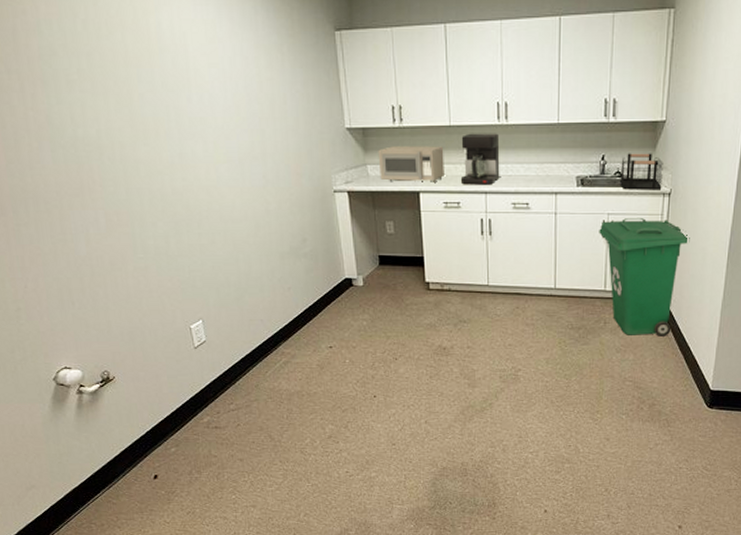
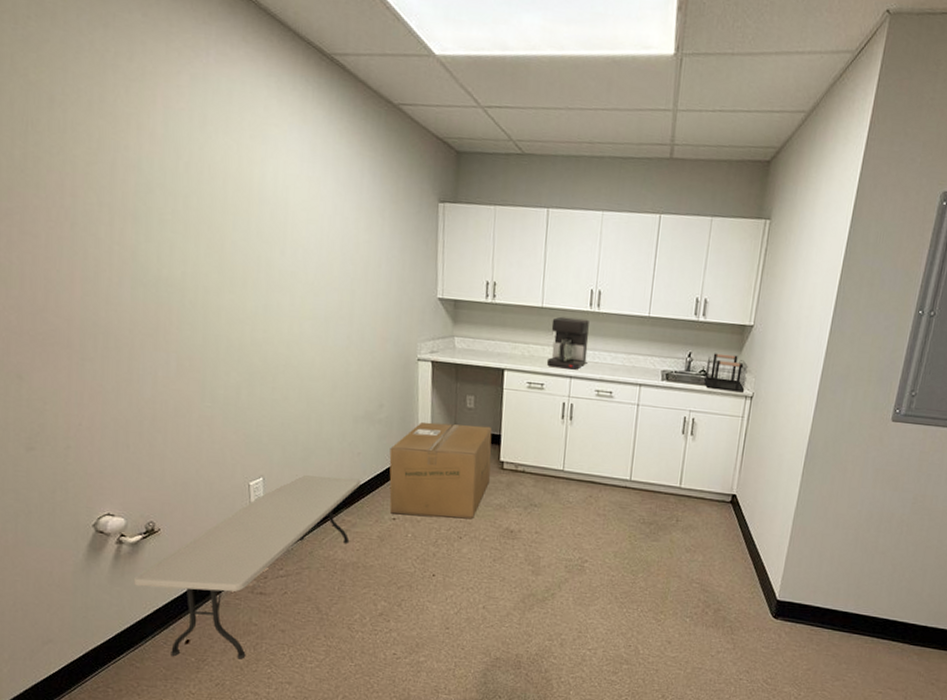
folding table: none [97,312,295,490] -> present [133,475,361,659]
box: none [318,250,417,343] -> present [389,421,492,520]
microwave: present [378,146,444,184] -> none [466,321,534,363]
recycling bin: present [599,217,690,336] -> none [679,417,768,540]

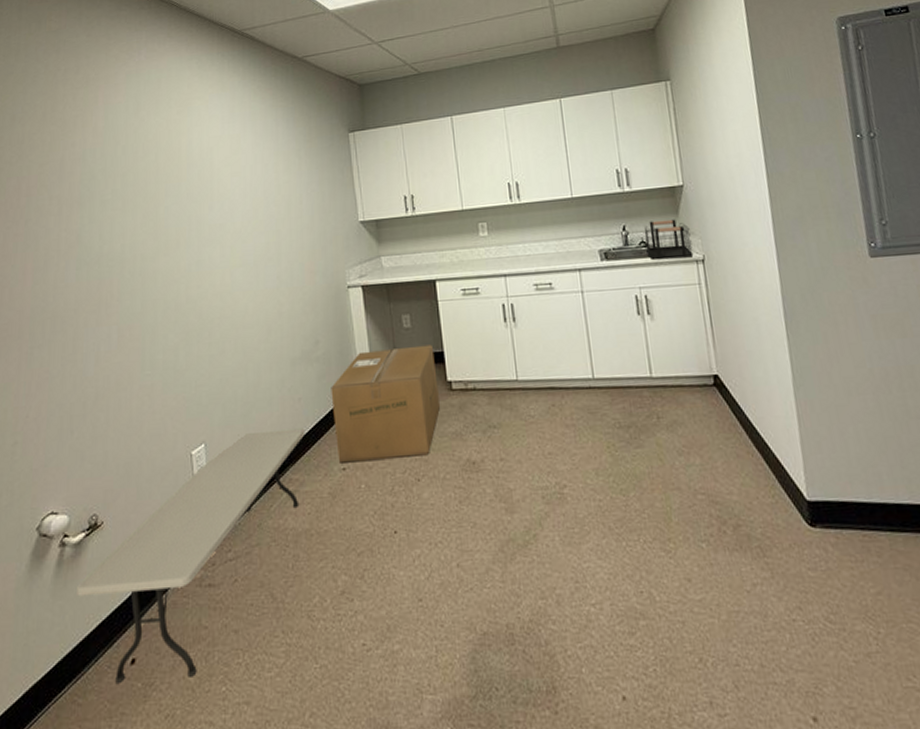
coffee maker: present [546,316,589,370] -> none [475,213,518,269]

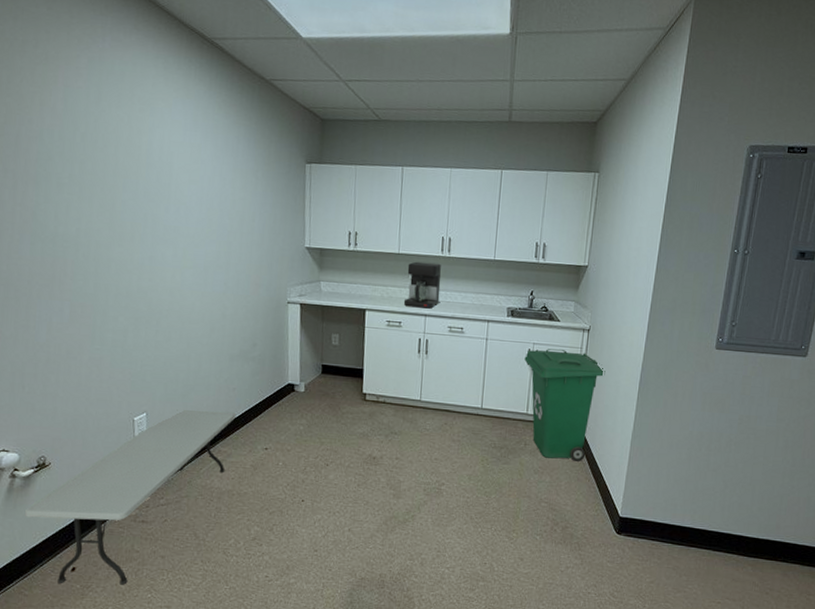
box: present [331,344,440,463] -> none [262,358,356,448]
coffee maker: none [475,213,518,269] -> present [403,261,441,309]
recycling bin: none [632,288,740,432] -> present [524,348,605,461]
dish rack: present [644,219,694,261] -> none [546,291,584,327]

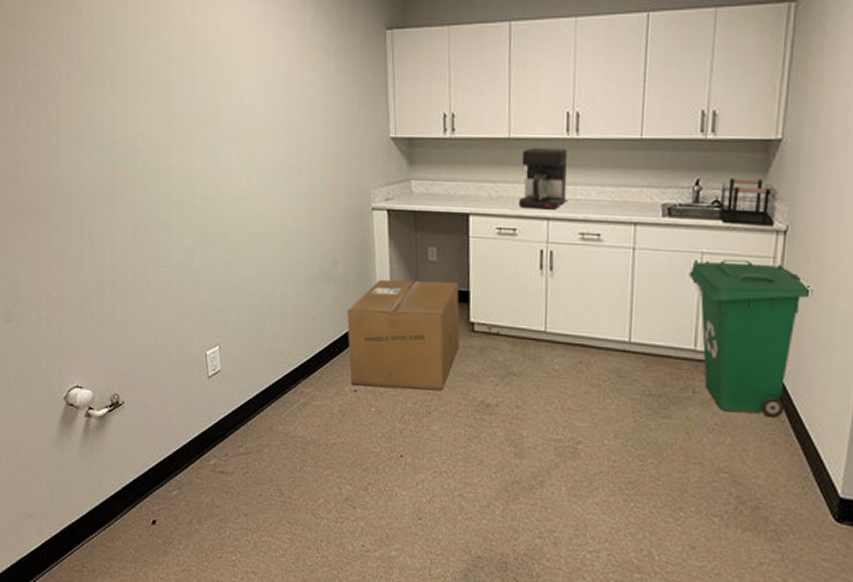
folding table: present [24,410,236,585] -> none [101,342,319,544]
box: none [262,358,356,448] -> present [347,279,460,391]
dish rack: none [546,291,584,327] -> present [719,178,778,228]

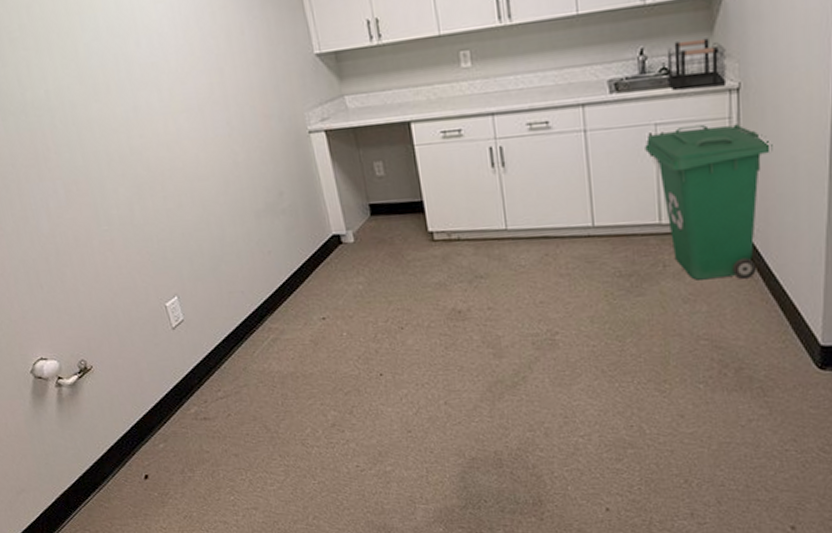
box: present [347,279,460,391] -> none [301,193,421,313]
coffee maker: present [518,147,568,210] -> none [455,37,509,107]

